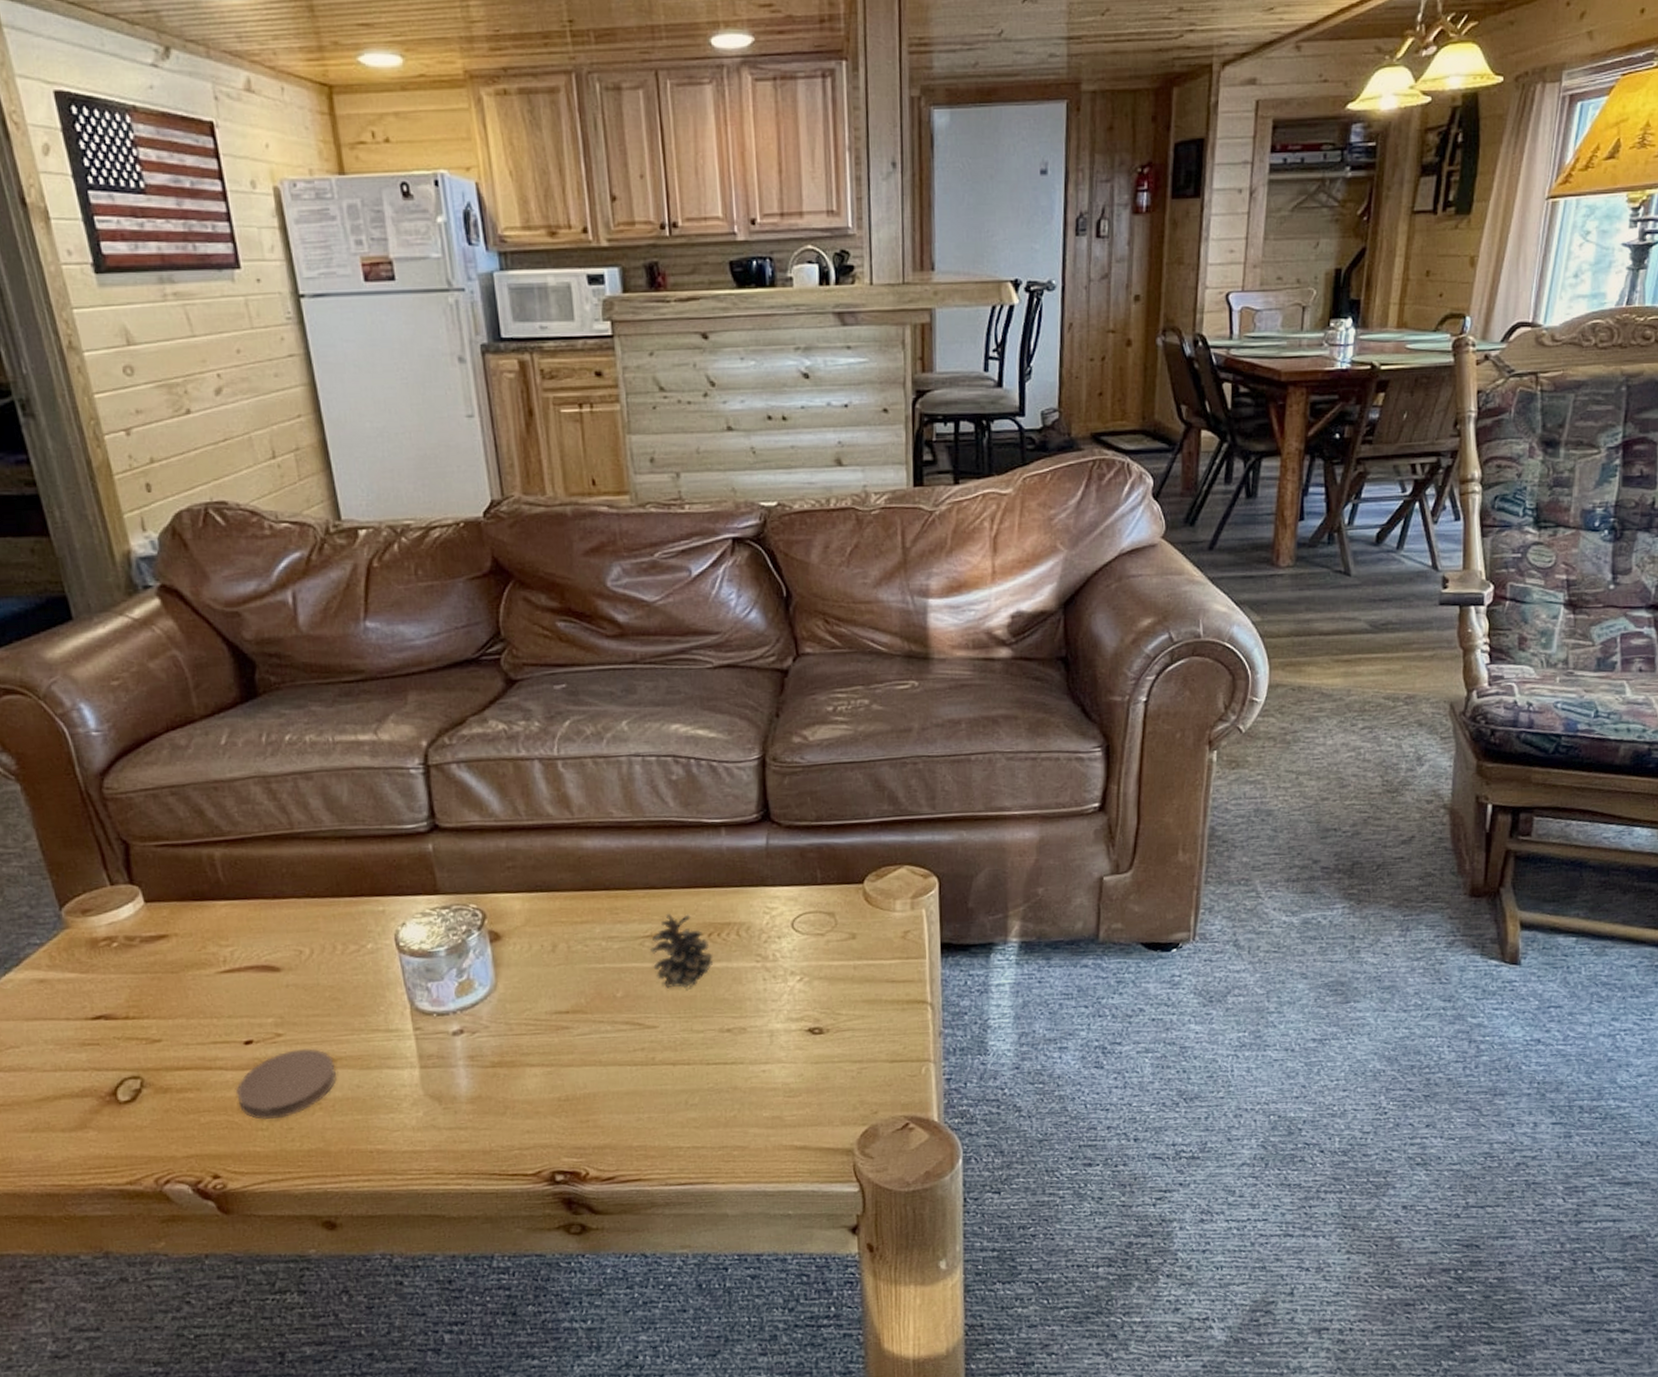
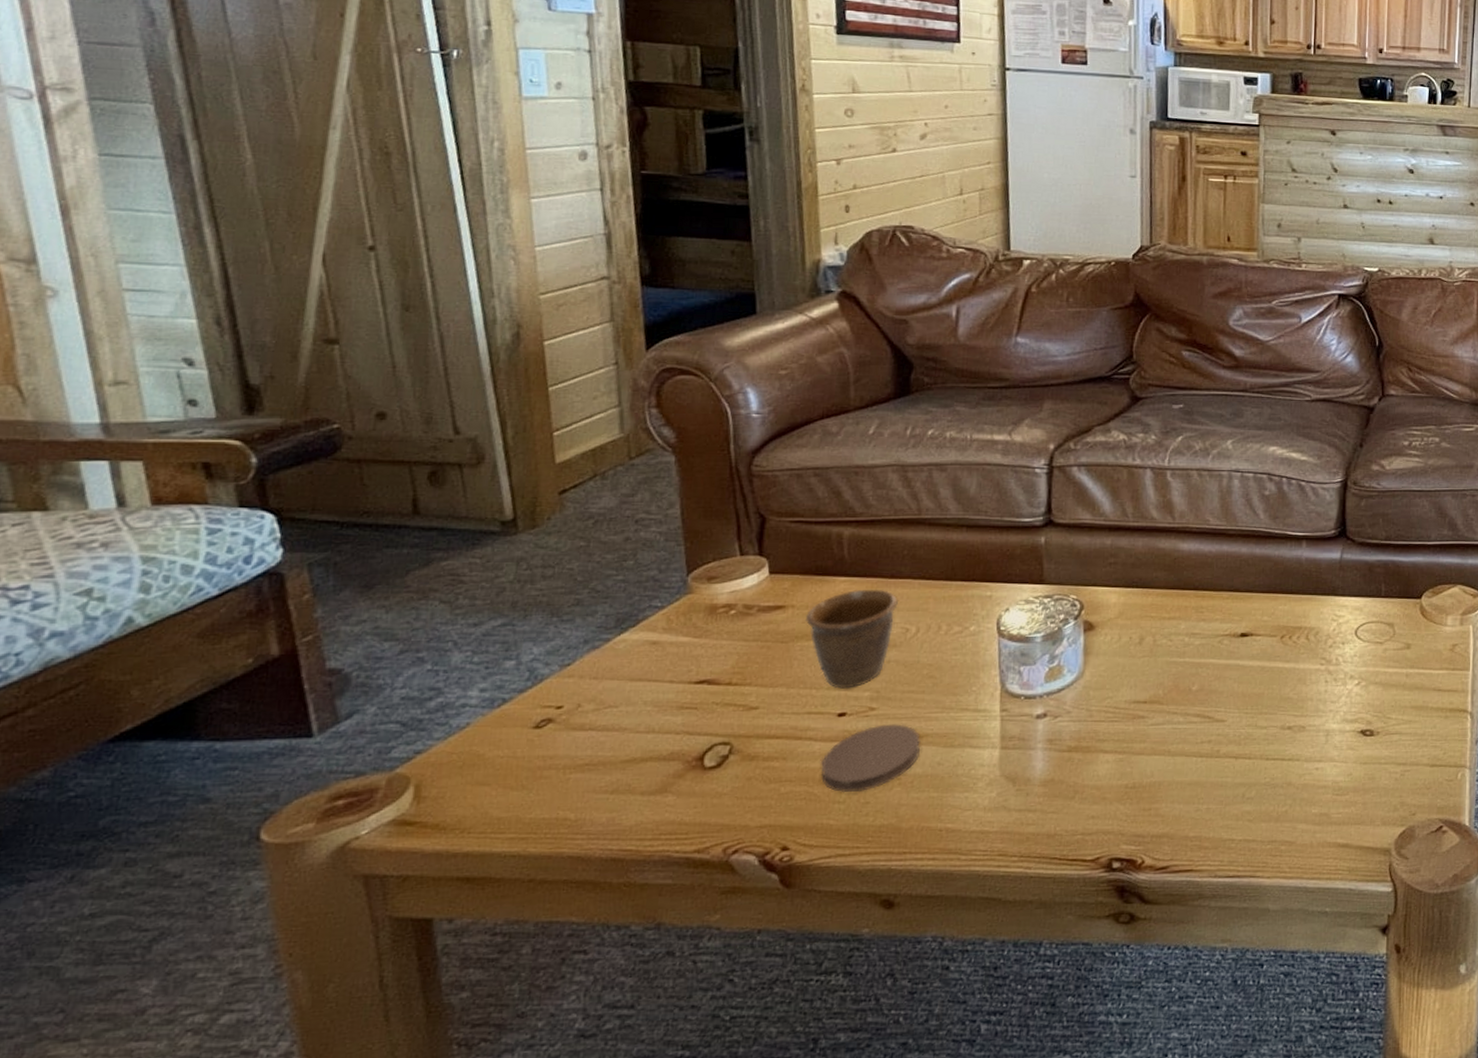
mug: none [190,911,286,1017] -> present [805,589,898,689]
pine cone: present [649,913,714,989] -> none [1227,614,1283,686]

